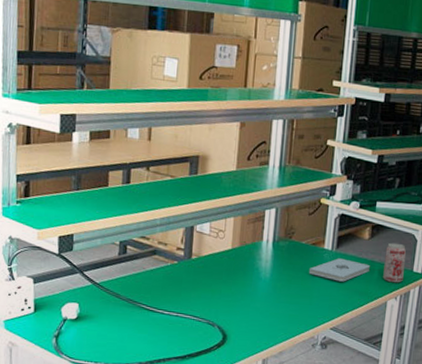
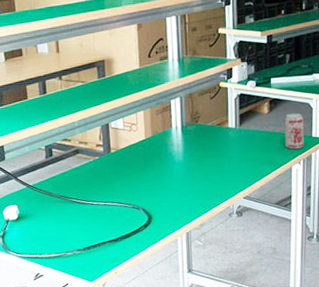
notepad: present [309,258,371,282] -> none [218,134,273,155]

